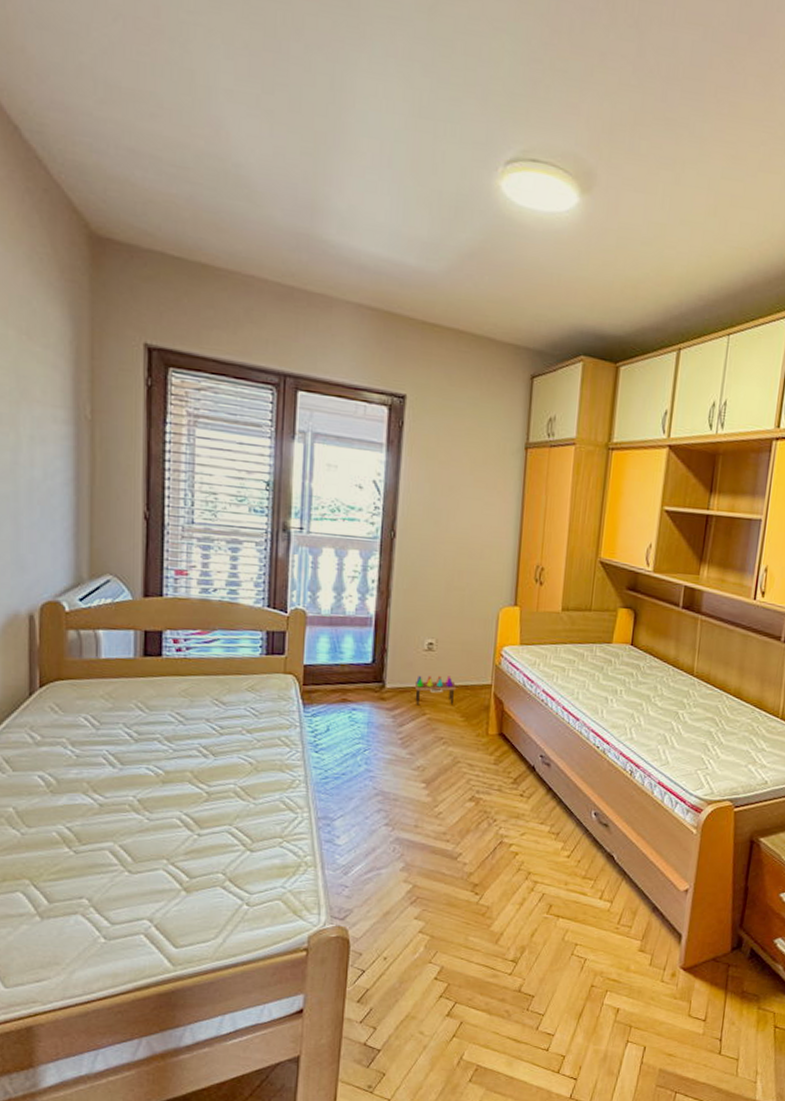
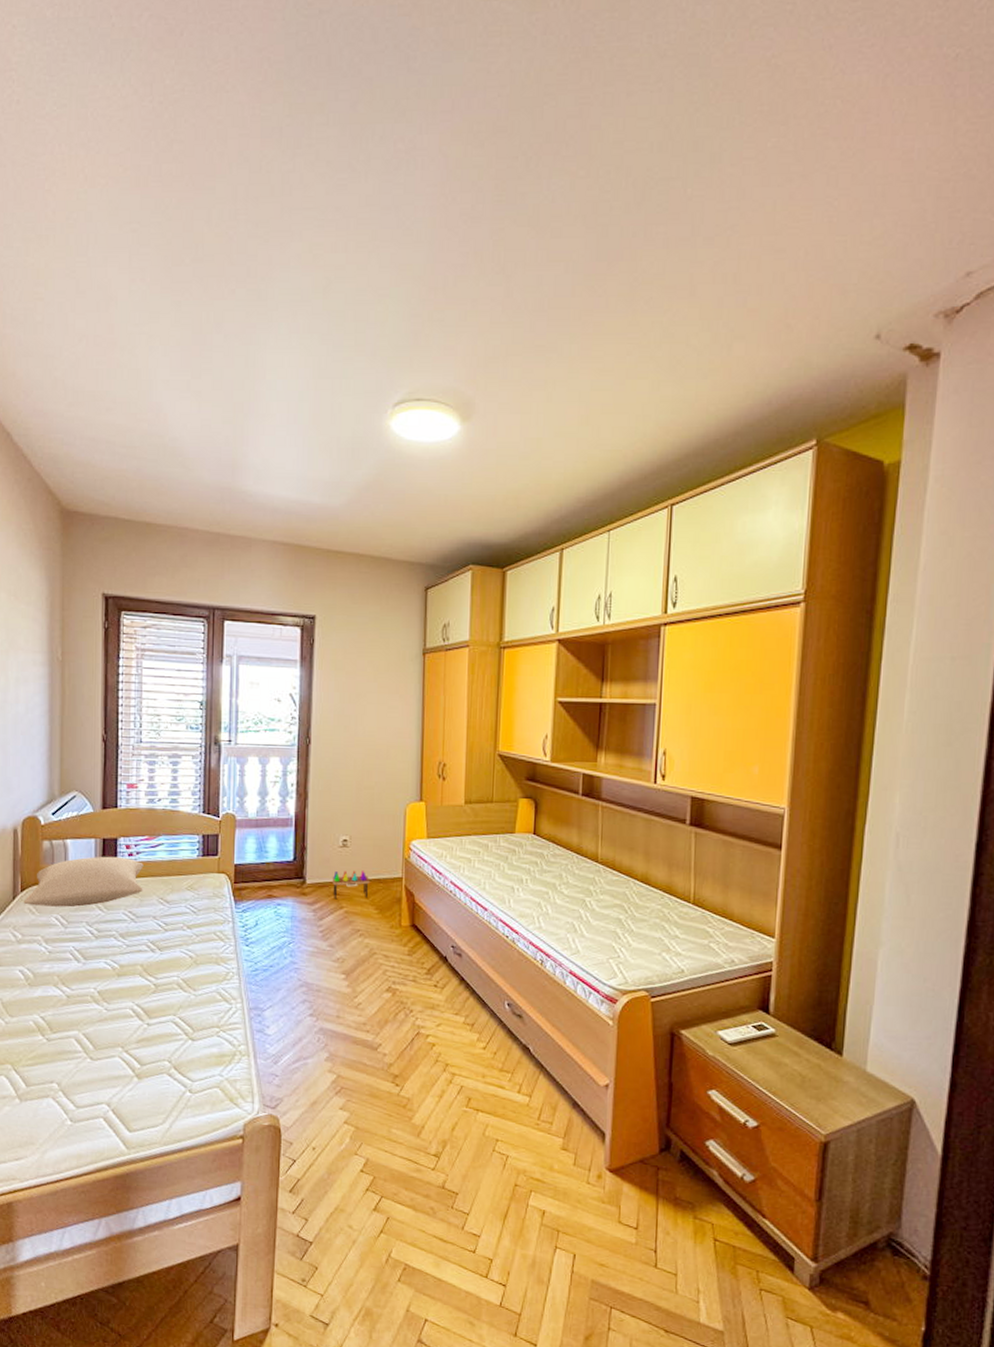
pillow: none [42,650,195,707] -> present [23,856,144,907]

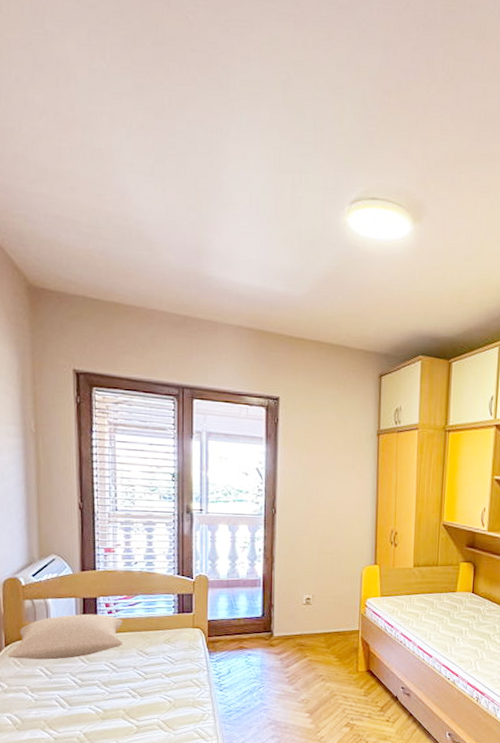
stacking toy: present [332,870,370,900] -> none [297,624,331,650]

